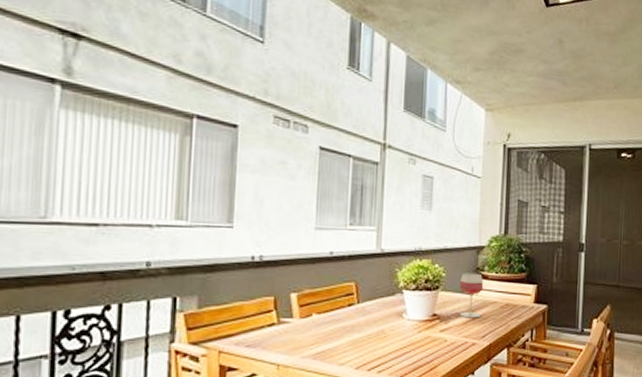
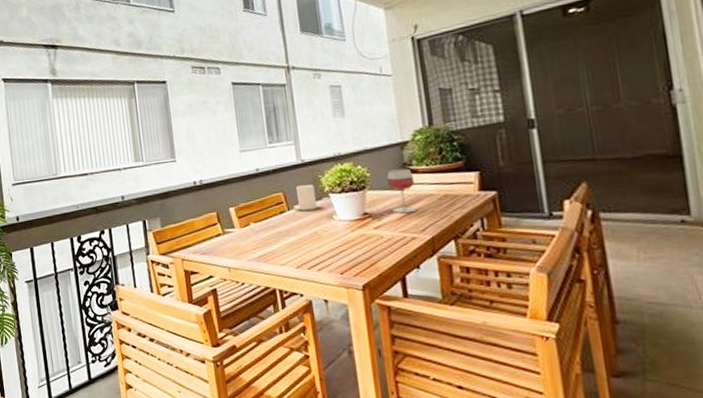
candle: none [364,276,394,305] -> present [293,184,322,211]

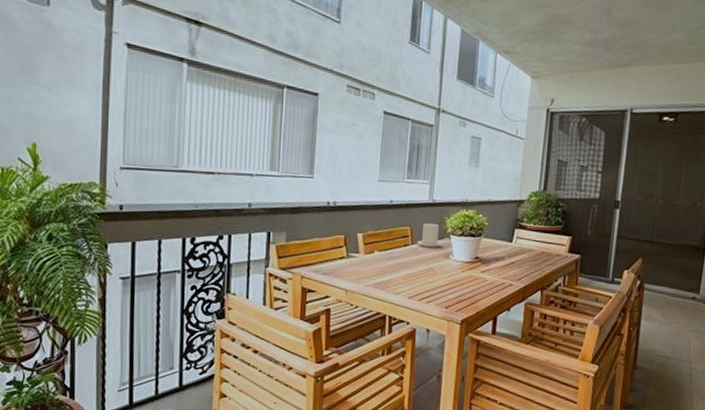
wineglass: present [387,168,417,214] -> none [500,223,522,263]

